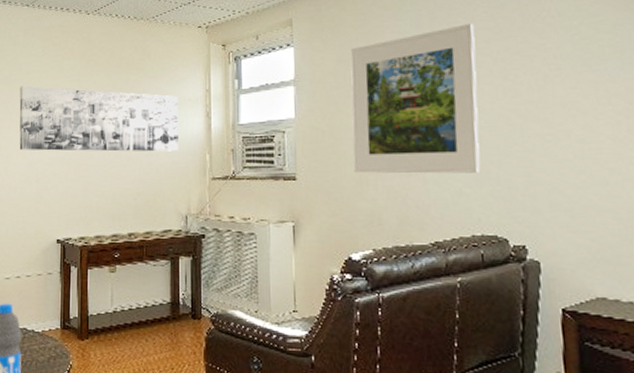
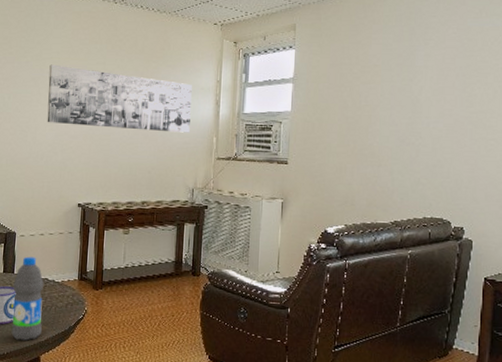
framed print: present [350,24,481,174] -> none [336,42,444,167]

